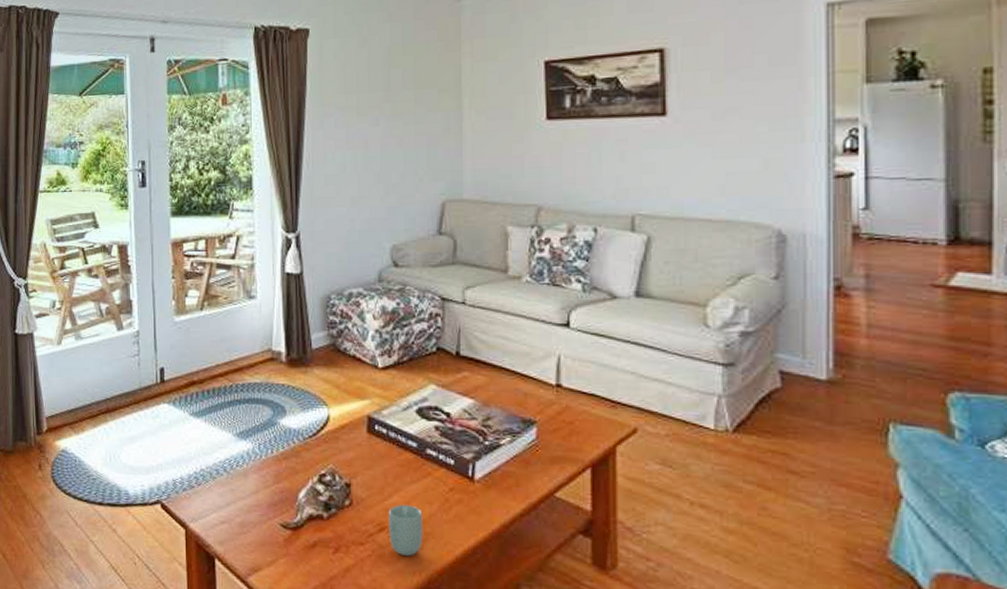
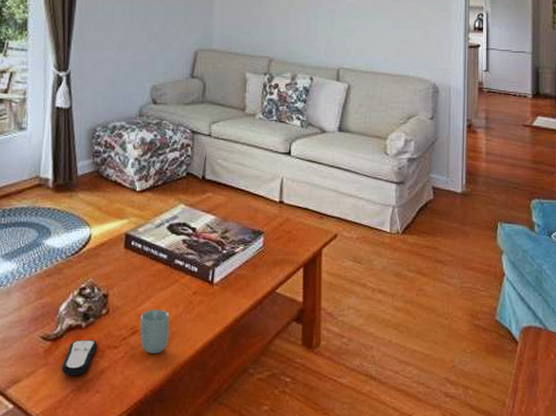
remote control: none [304,531,342,570] -> present [62,340,98,375]

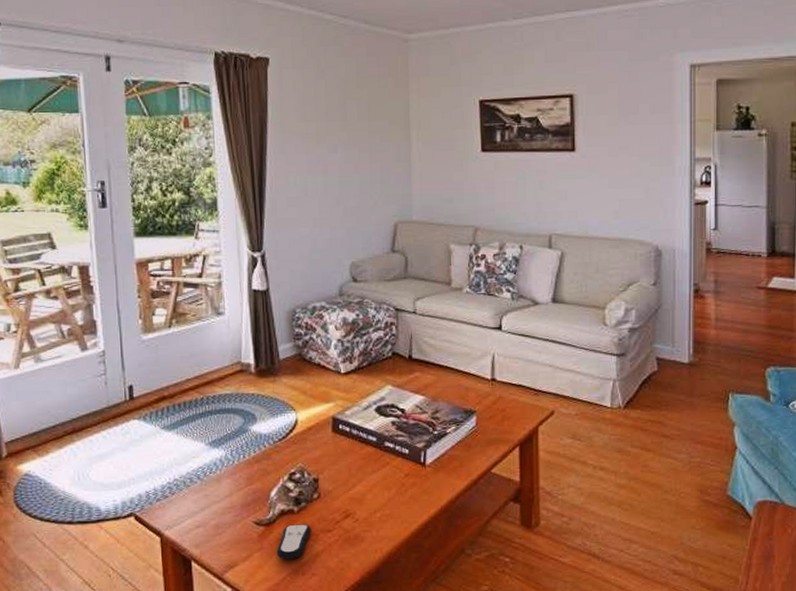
cup: present [140,309,170,354] -> none [352,492,383,537]

